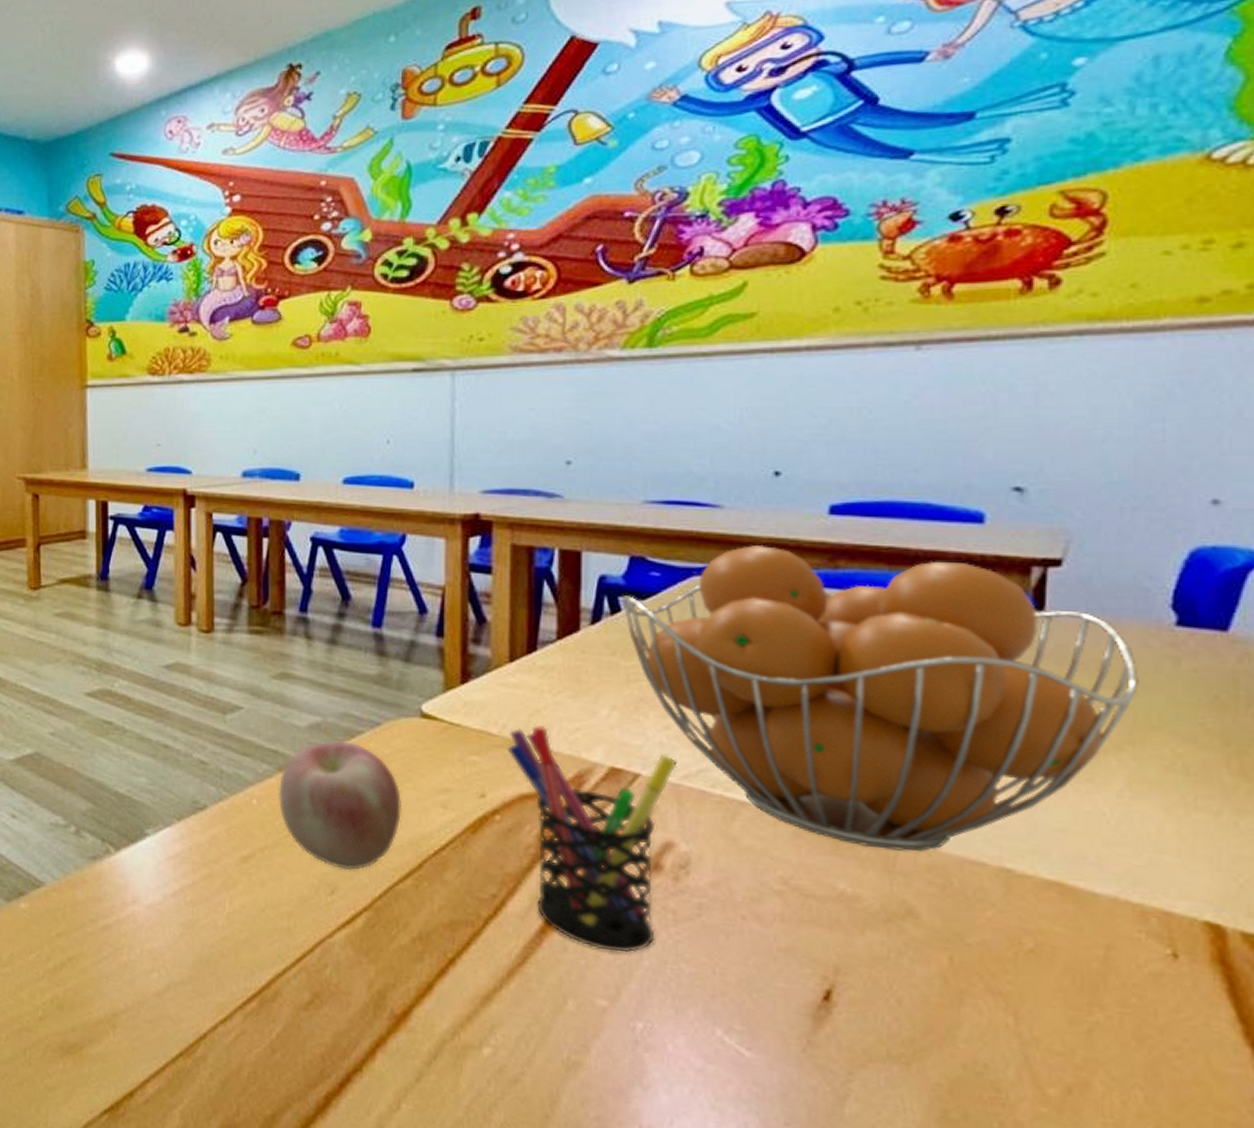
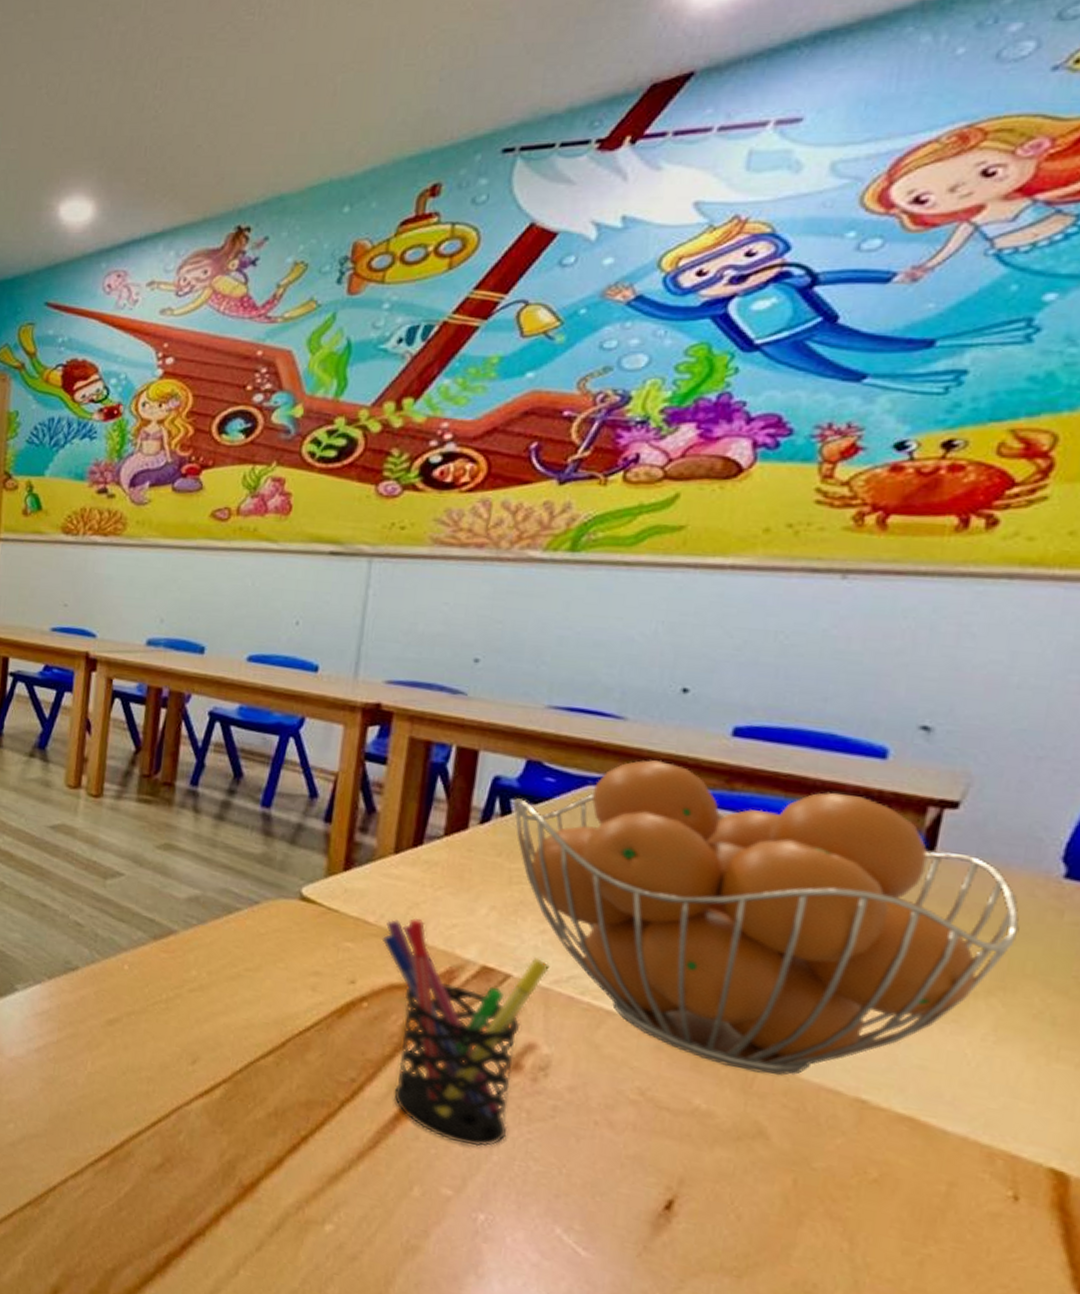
apple: present [278,740,403,871] -> none [149,914,273,1043]

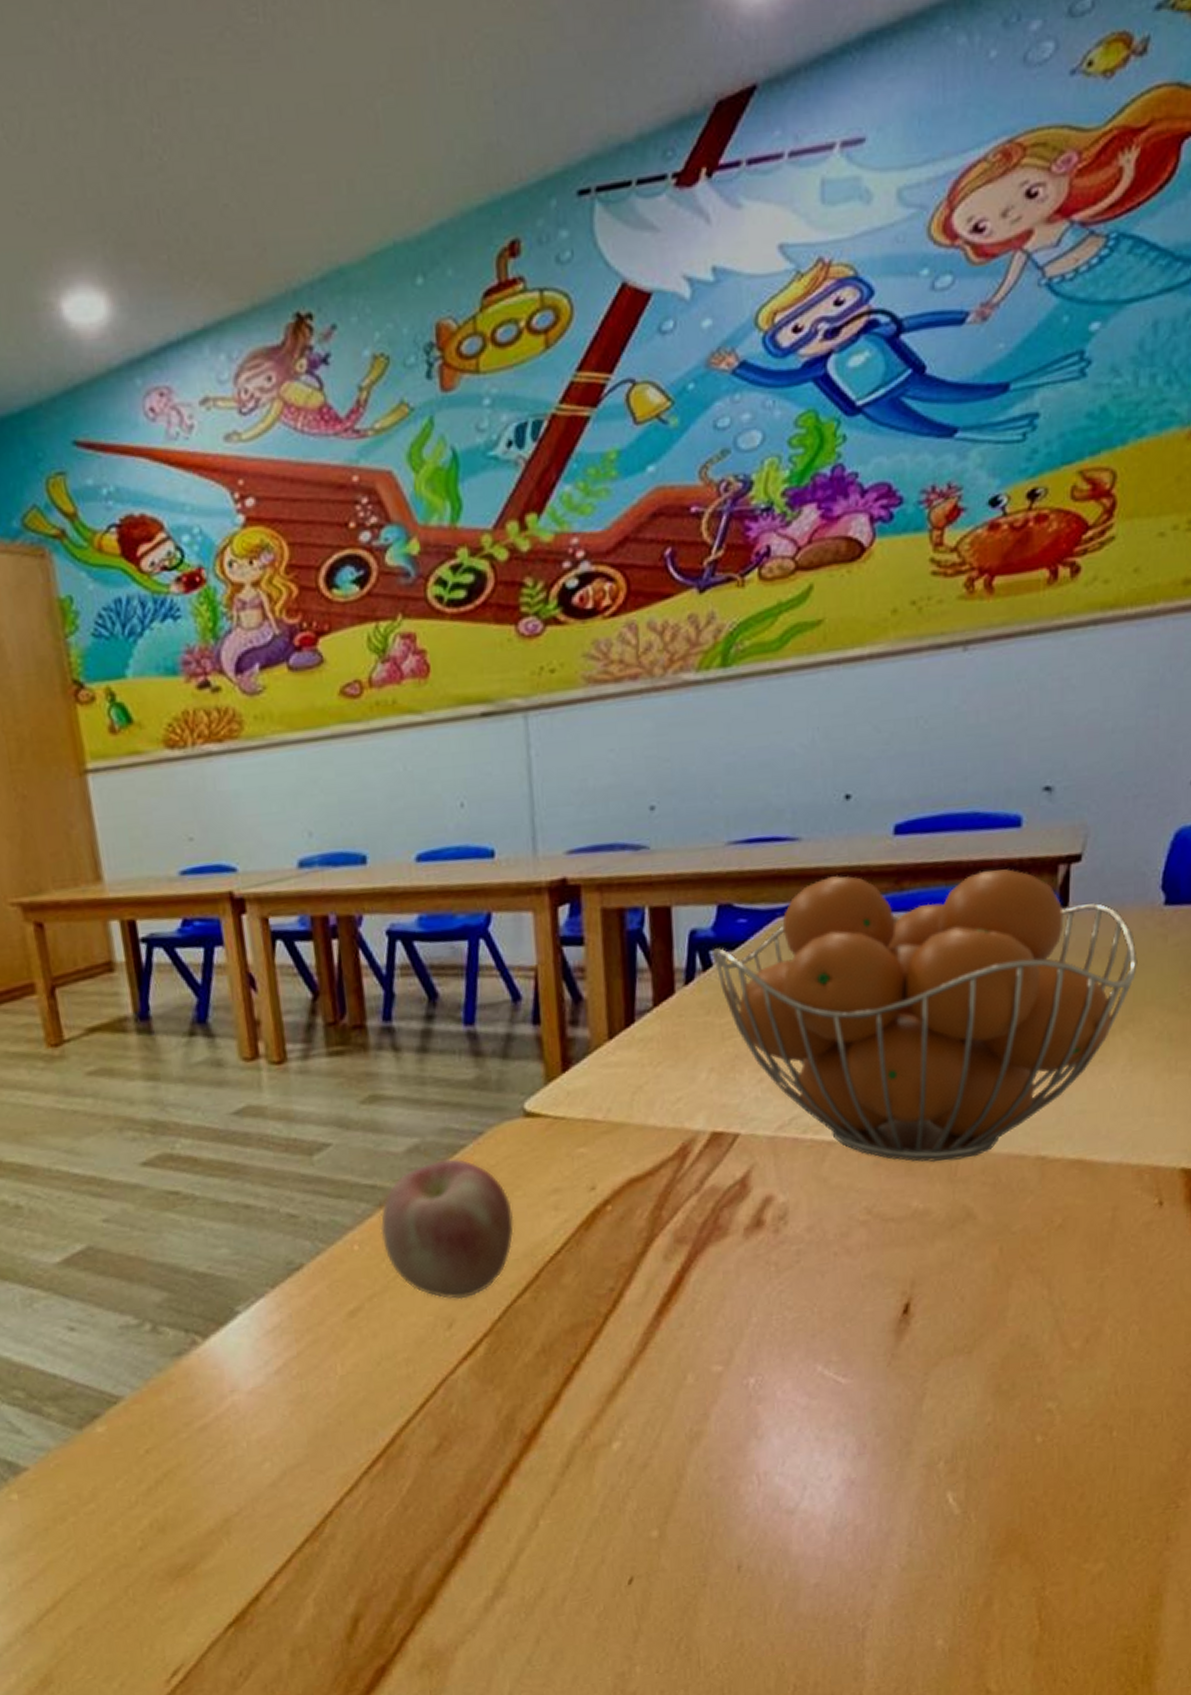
apple: none [149,914,273,1043] -> present [380,1158,514,1300]
pen holder: present [381,917,550,1147] -> none [613,1101,772,1318]

